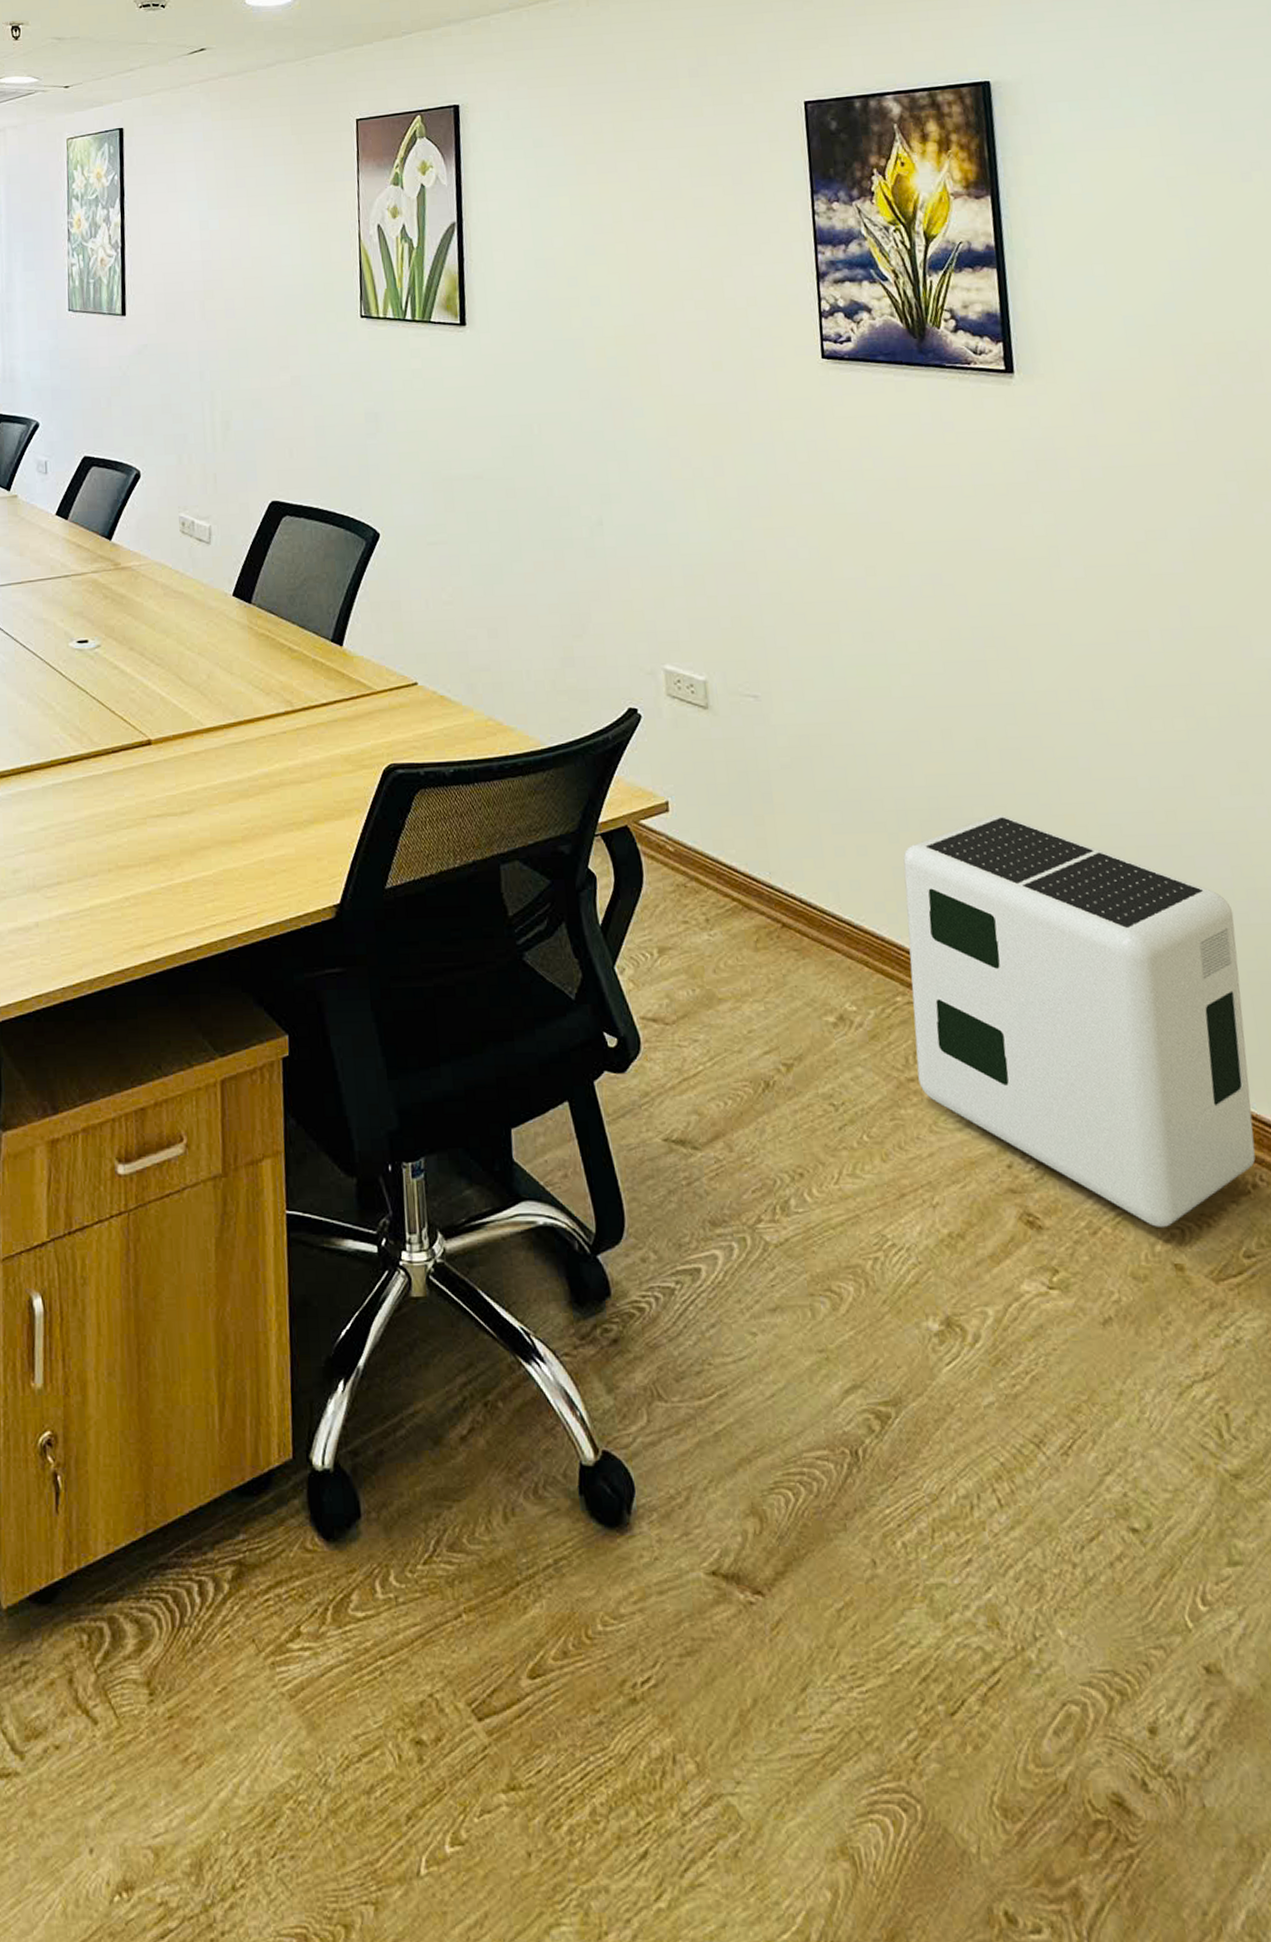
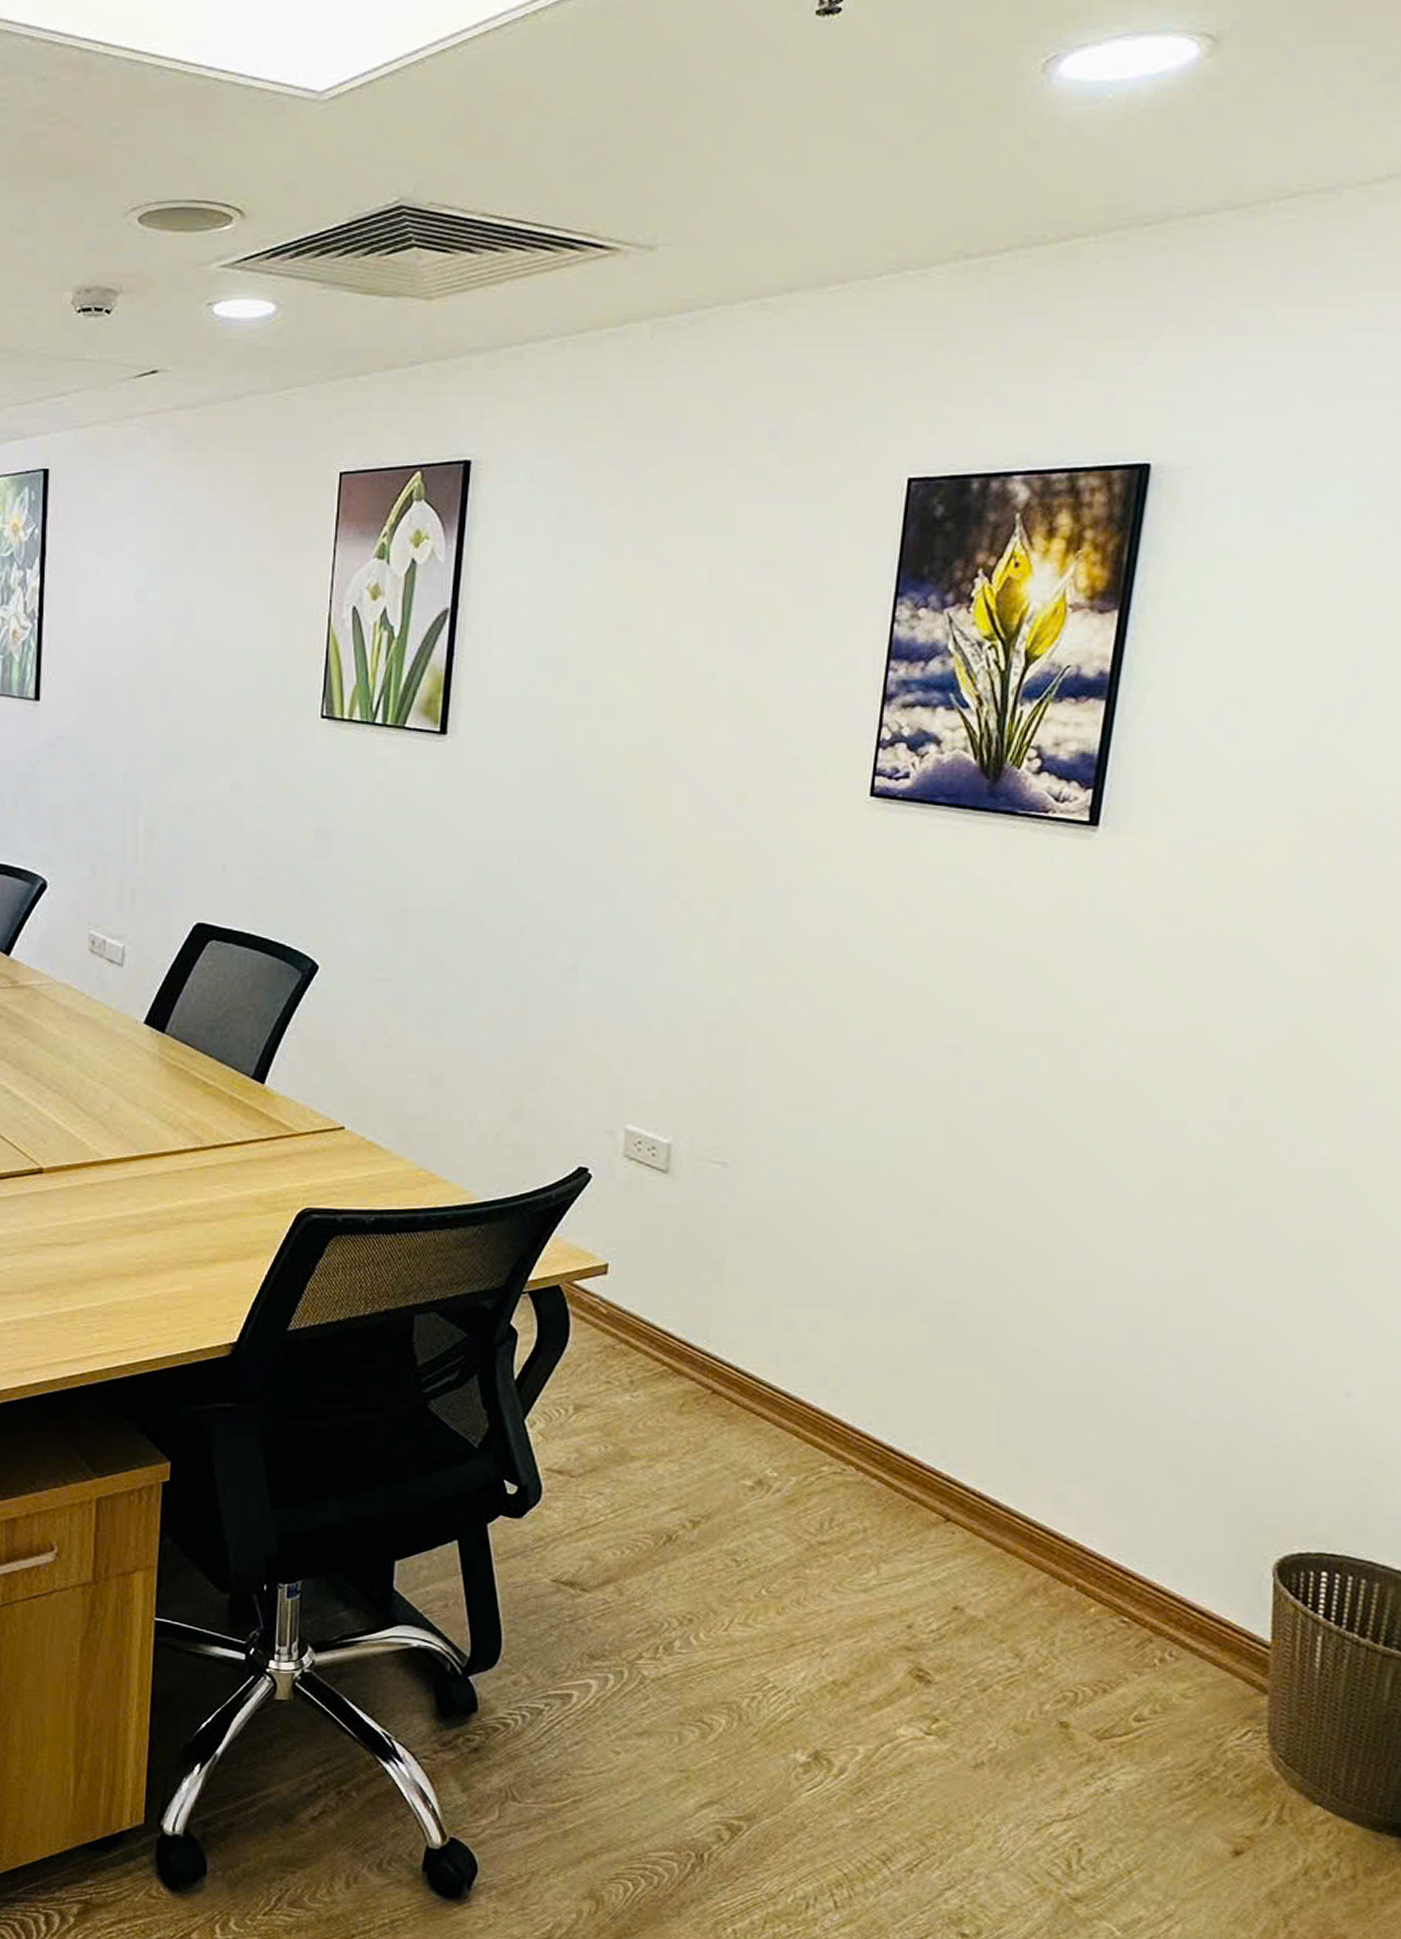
air purifier: present [903,814,1256,1227] -> none [830,1298,1208,1690]

